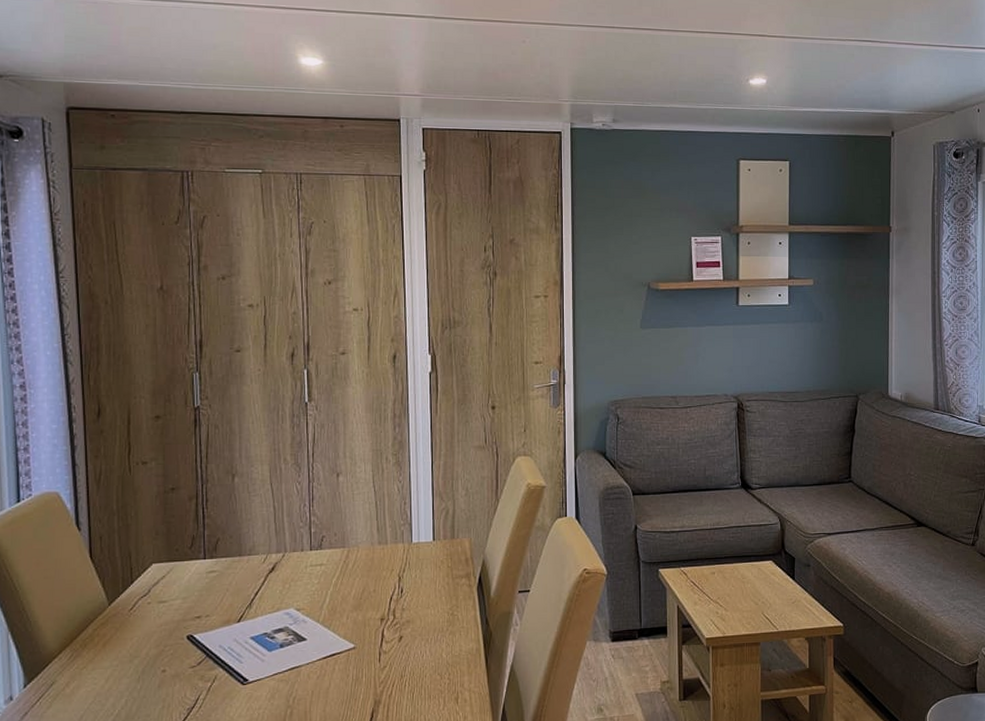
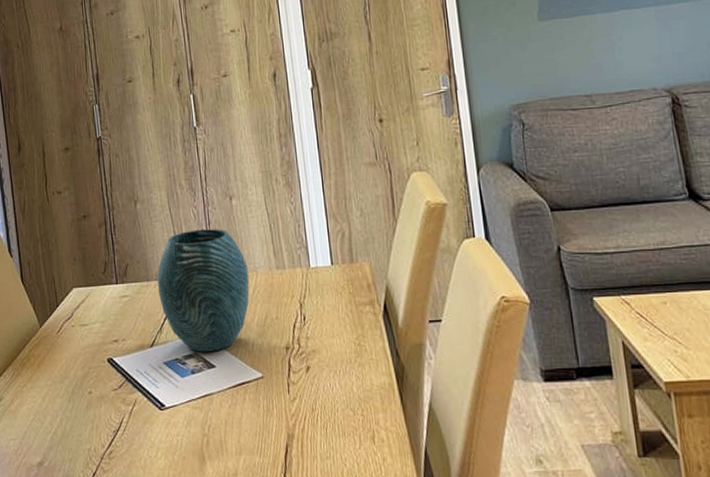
vase: none [250,505,350,627] -> present [157,229,250,353]

